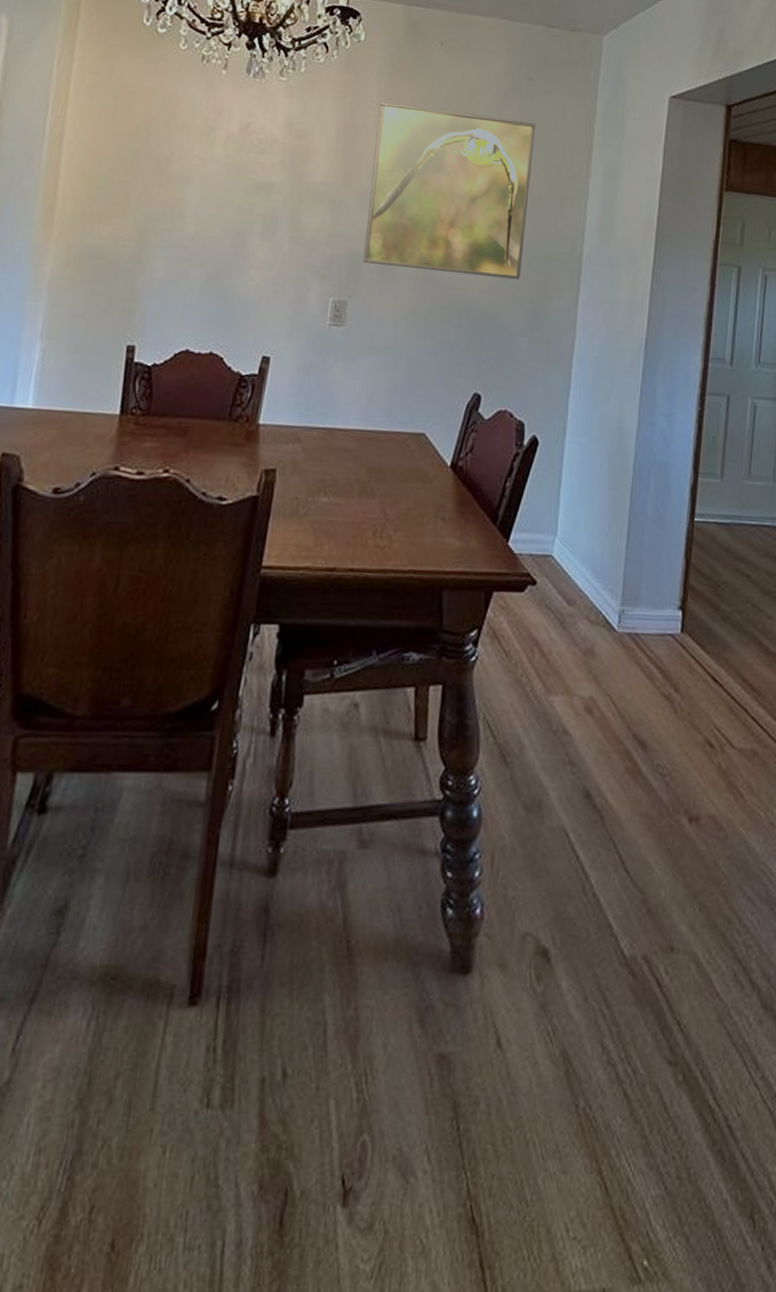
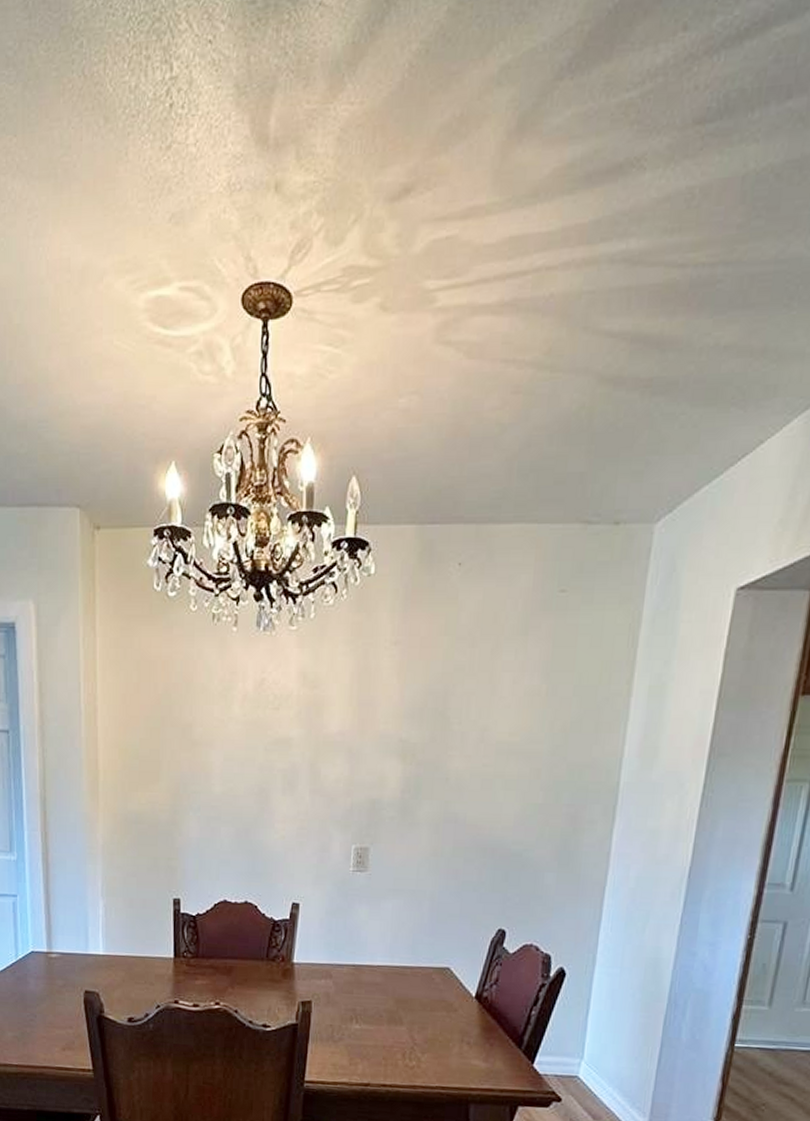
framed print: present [362,102,535,280] -> none [382,639,568,815]

